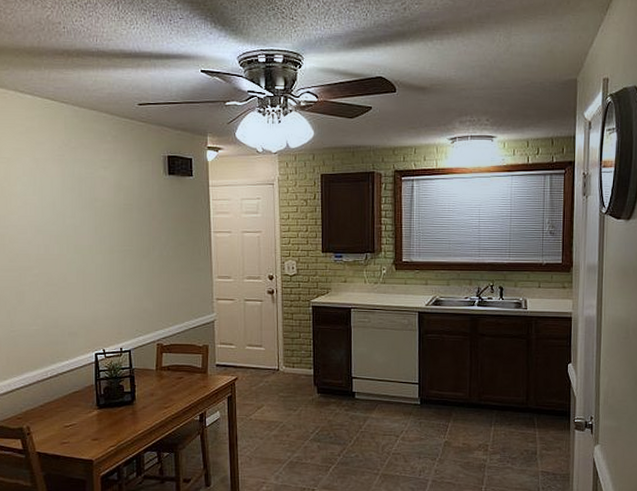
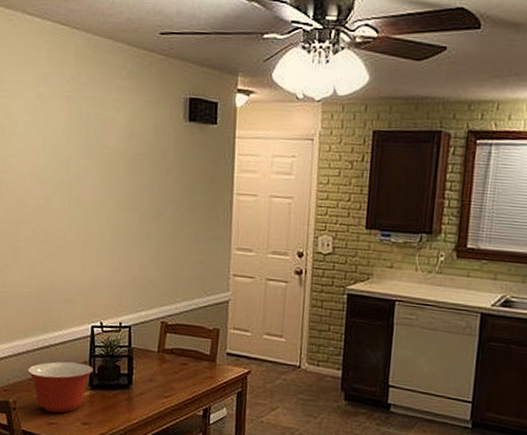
mixing bowl: none [38,387,99,434] -> present [27,361,93,414]

